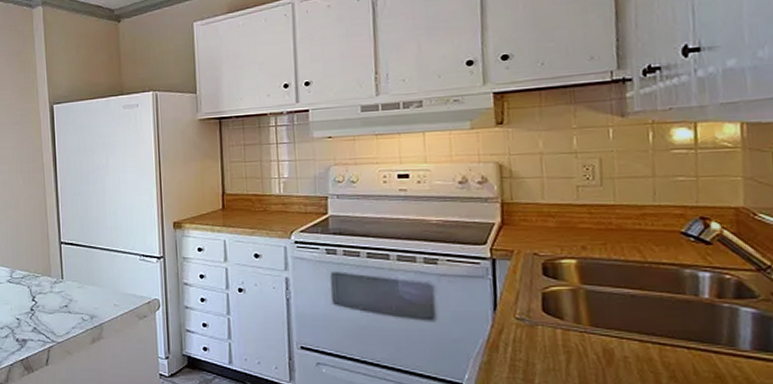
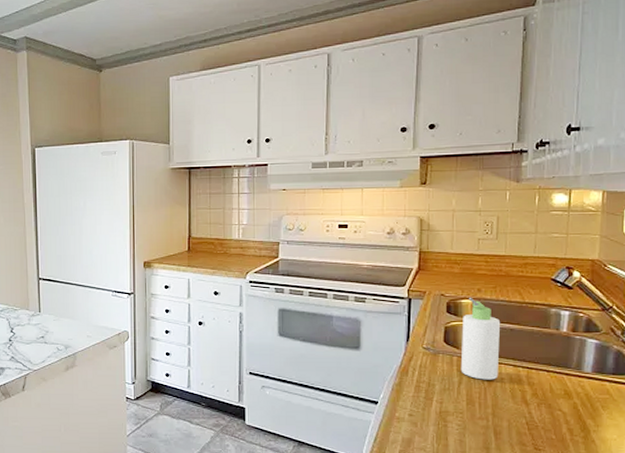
bottle: none [565,256,620,359] -> present [460,297,501,380]

